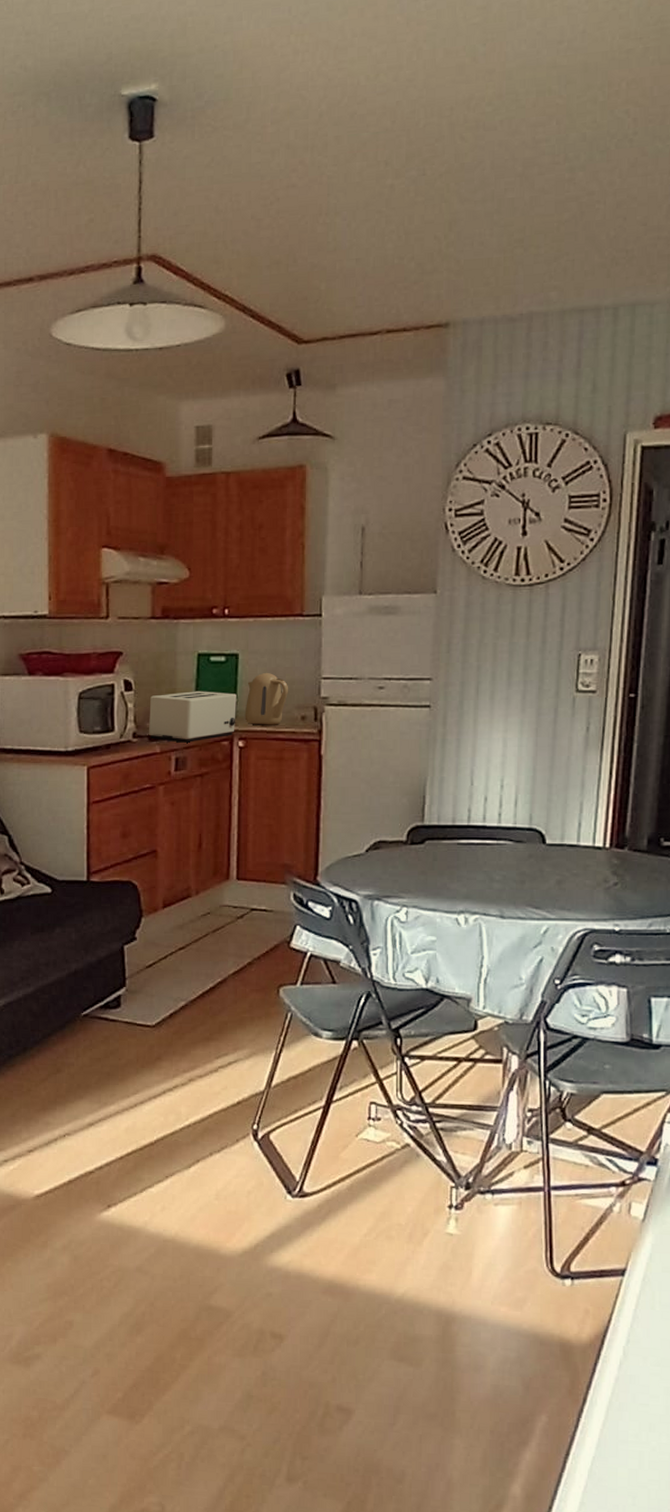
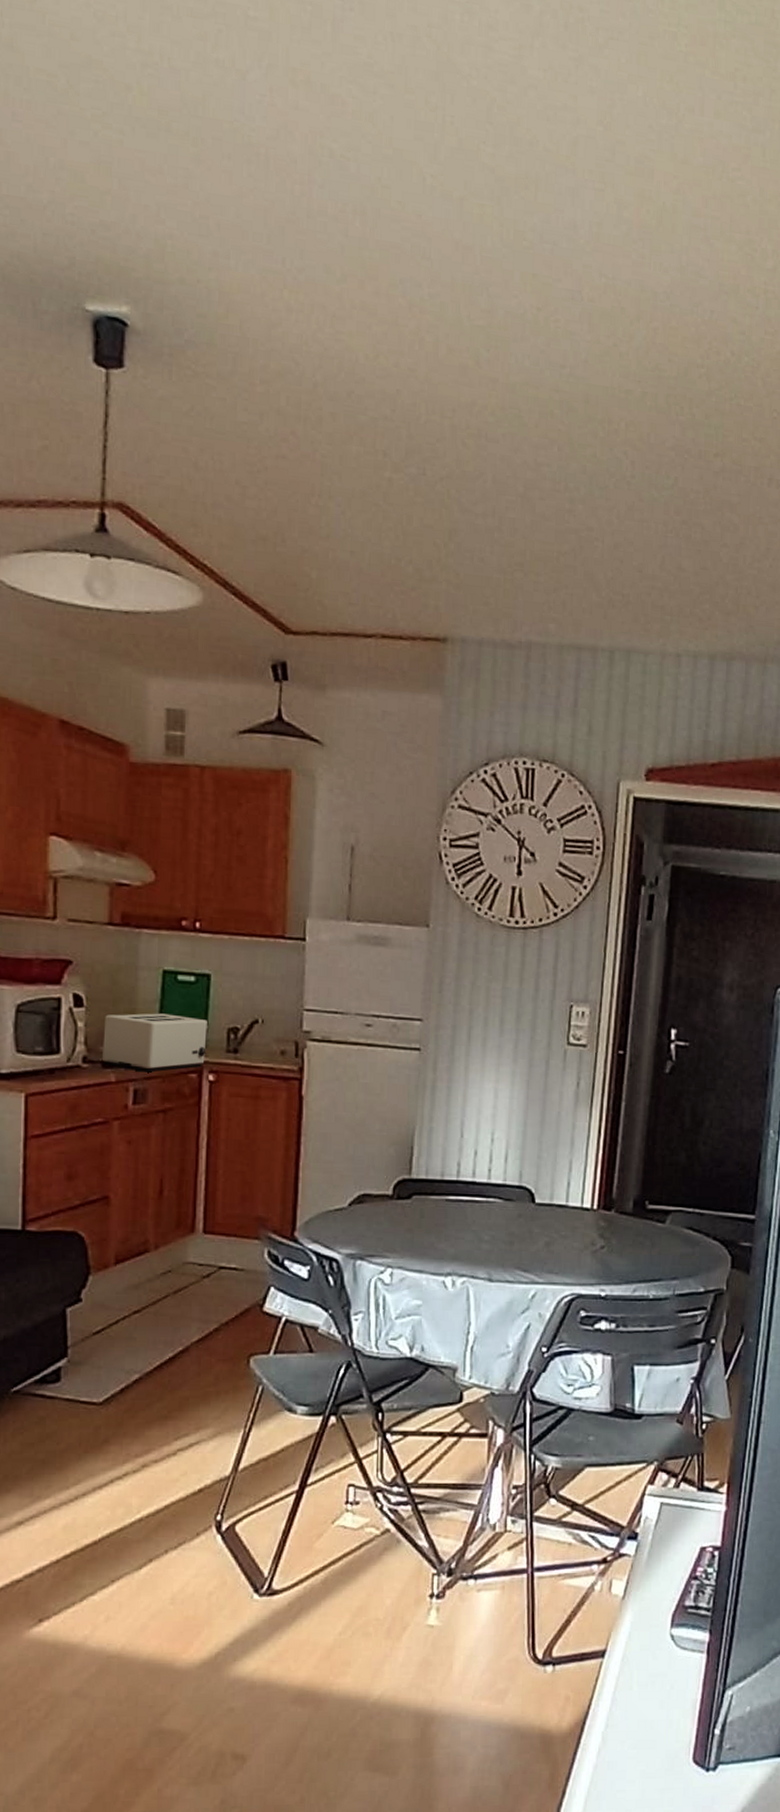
kettle: present [244,672,289,725] -> none [216,998,268,1059]

